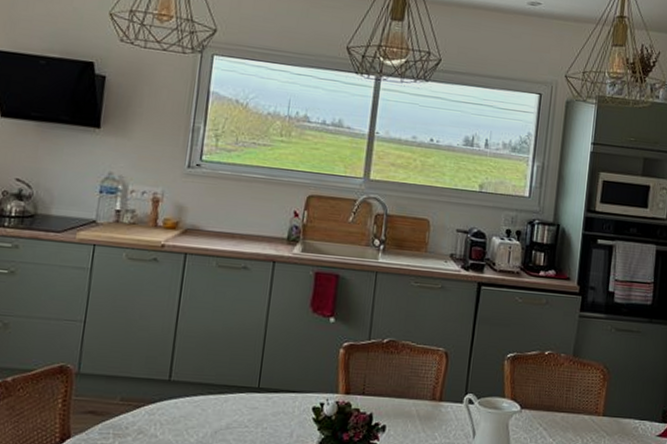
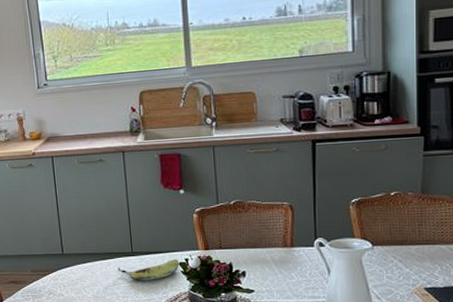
fruit: none [236,402,313,427] -> present [118,259,180,281]

